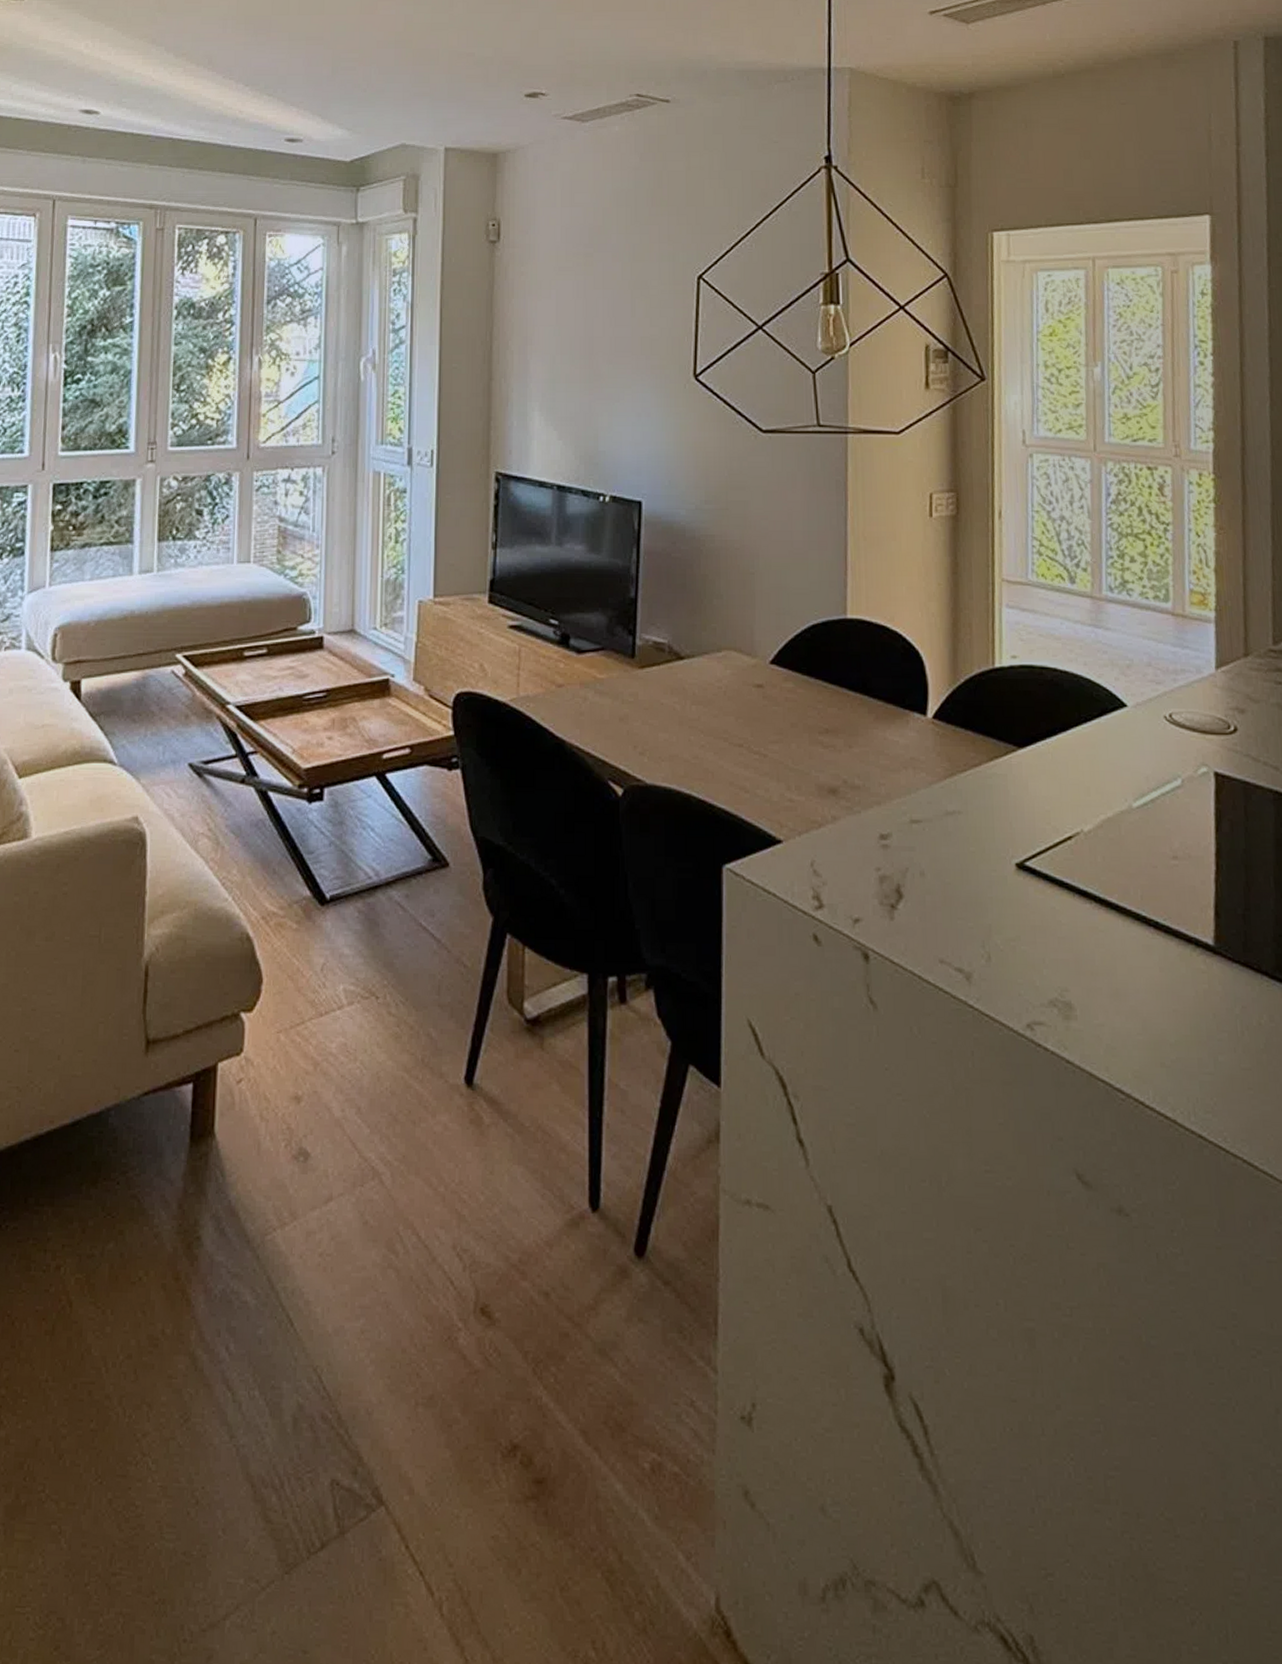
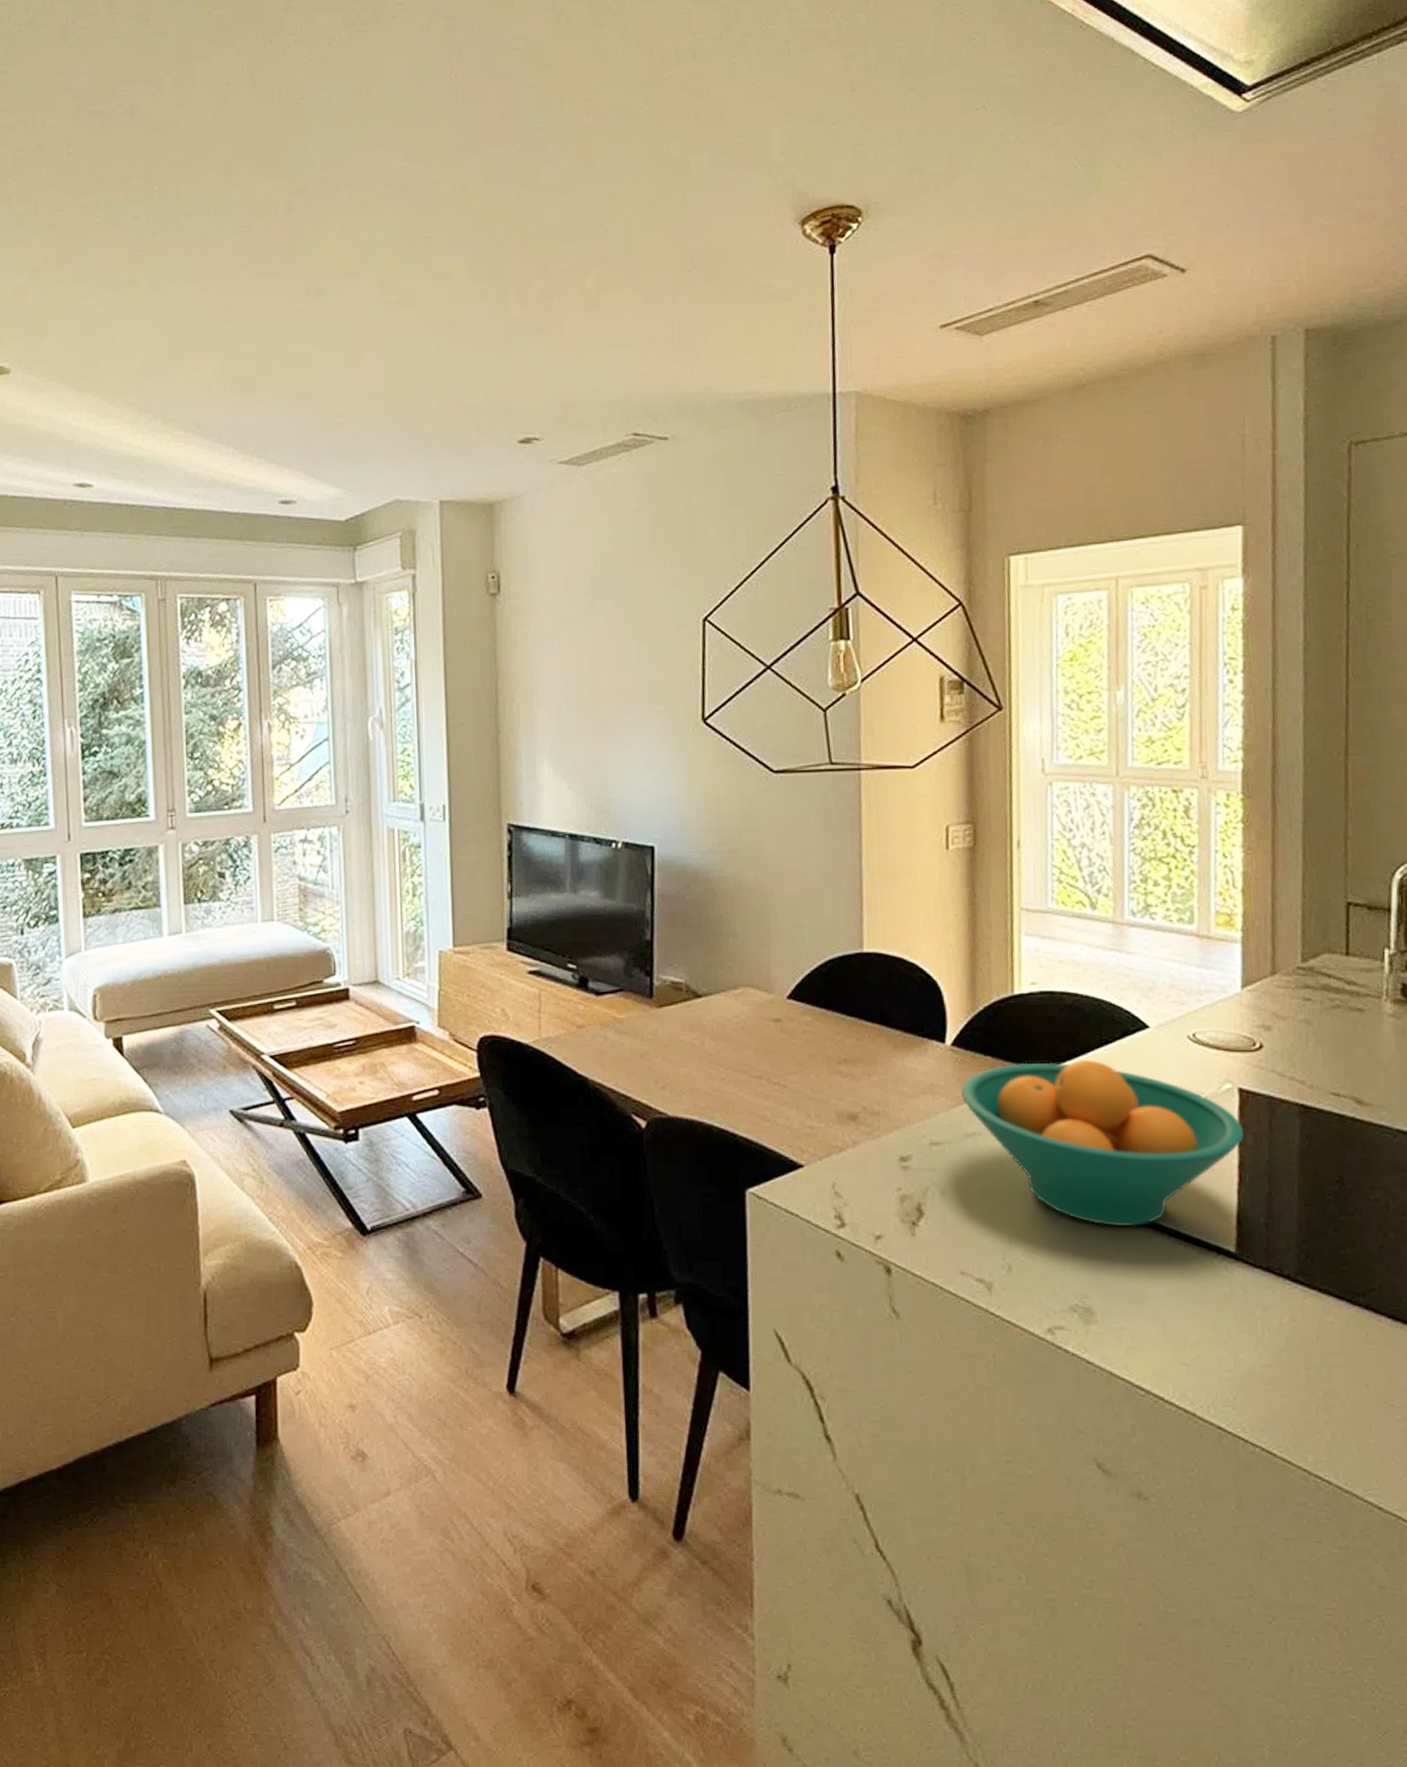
fruit bowl: none [942,738,1221,916] -> present [961,1060,1245,1227]

